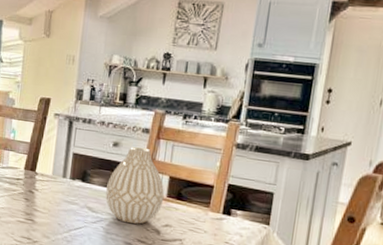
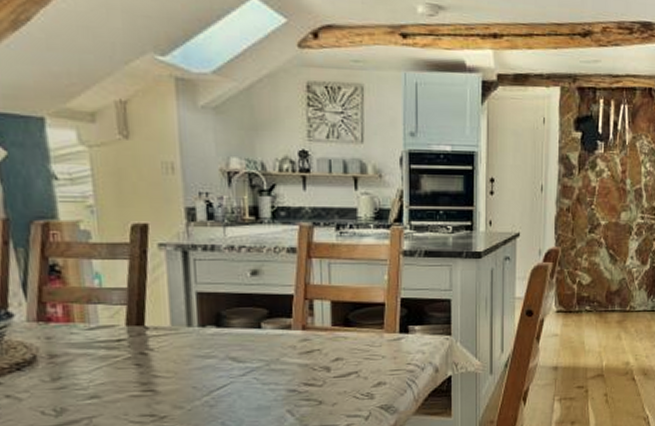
vase: present [105,146,165,224] -> none [251,271,329,366]

